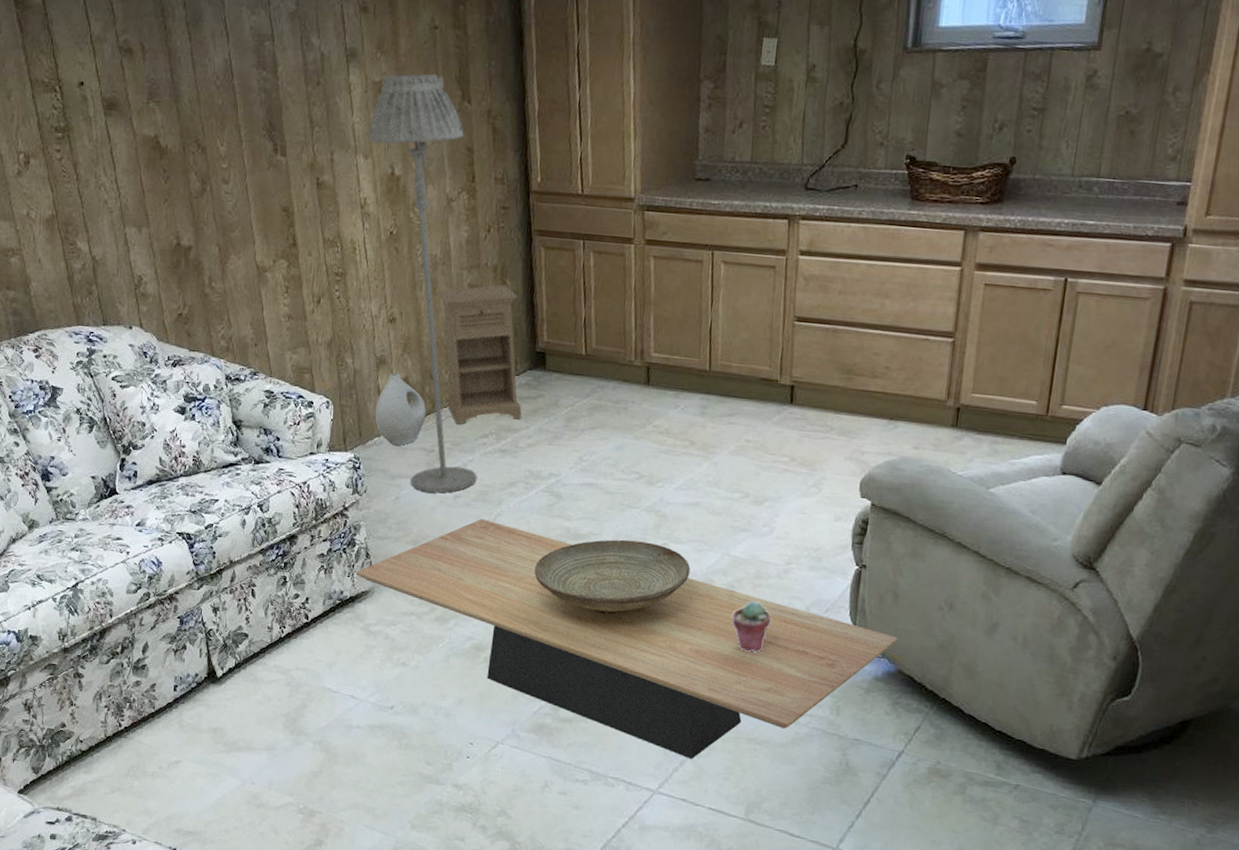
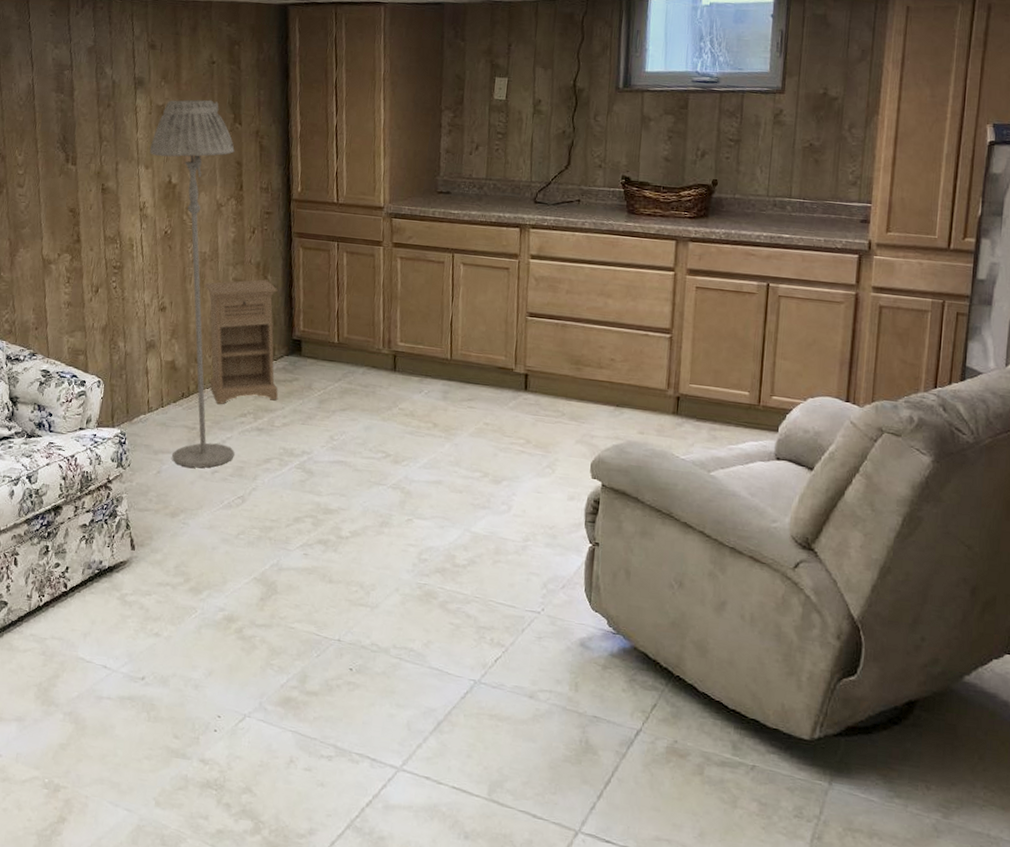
coffee table: present [356,518,898,760] -> none [115,492,632,736]
vase: present [374,373,427,446] -> none [142,356,190,423]
decorative bowl: present [534,539,691,614] -> none [285,515,434,587]
potted succulent: present [731,600,772,653] -> none [473,576,511,628]

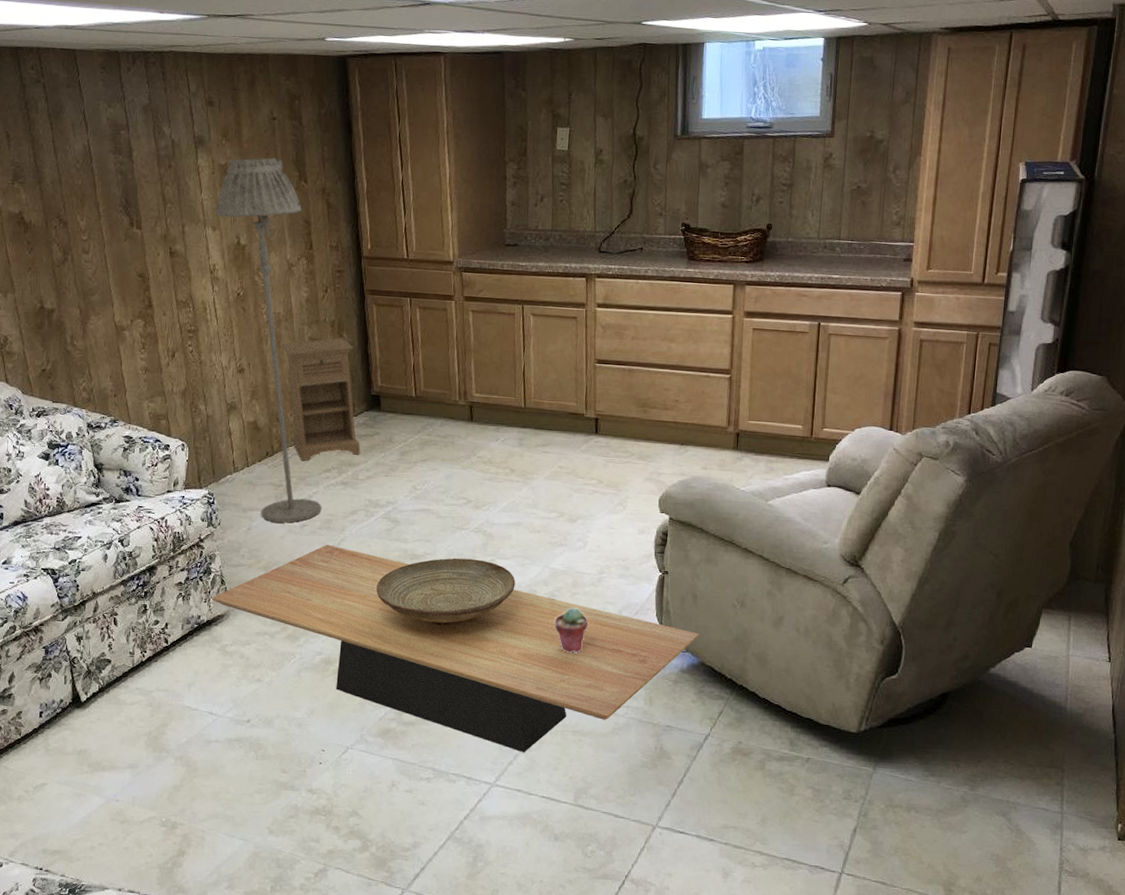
coffee table: none [115,492,632,736] -> present [212,544,699,753]
decorative bowl: none [285,515,434,587] -> present [376,558,516,626]
potted succulent: none [473,576,511,628] -> present [554,607,589,654]

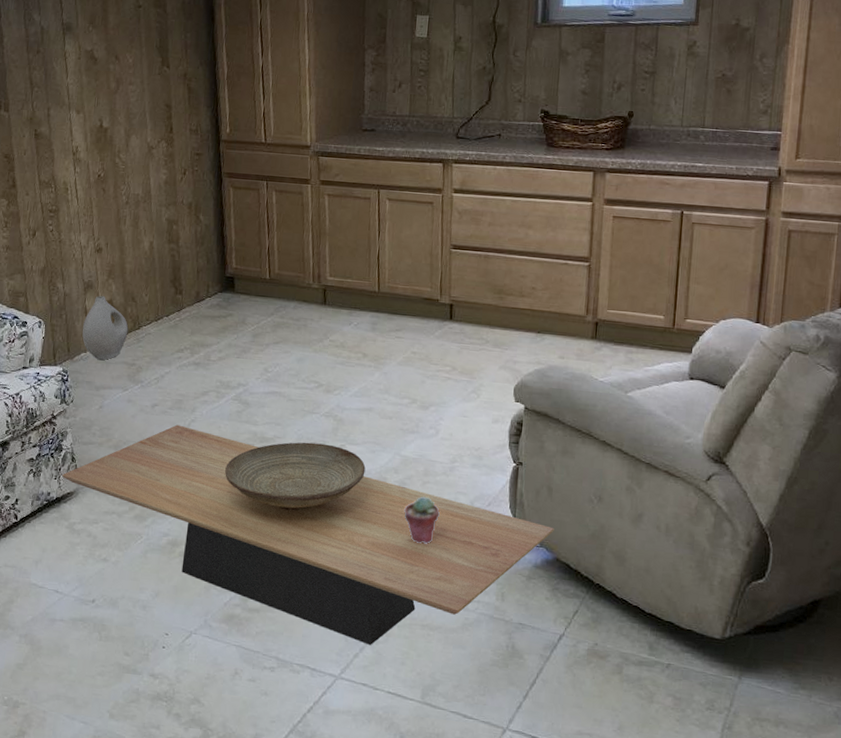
floor lamp: present [216,157,322,523] -> none [80,43,173,402]
vase: none [226,417,274,482] -> present [81,296,129,361]
nightstand: present [280,337,360,462] -> none [138,219,213,341]

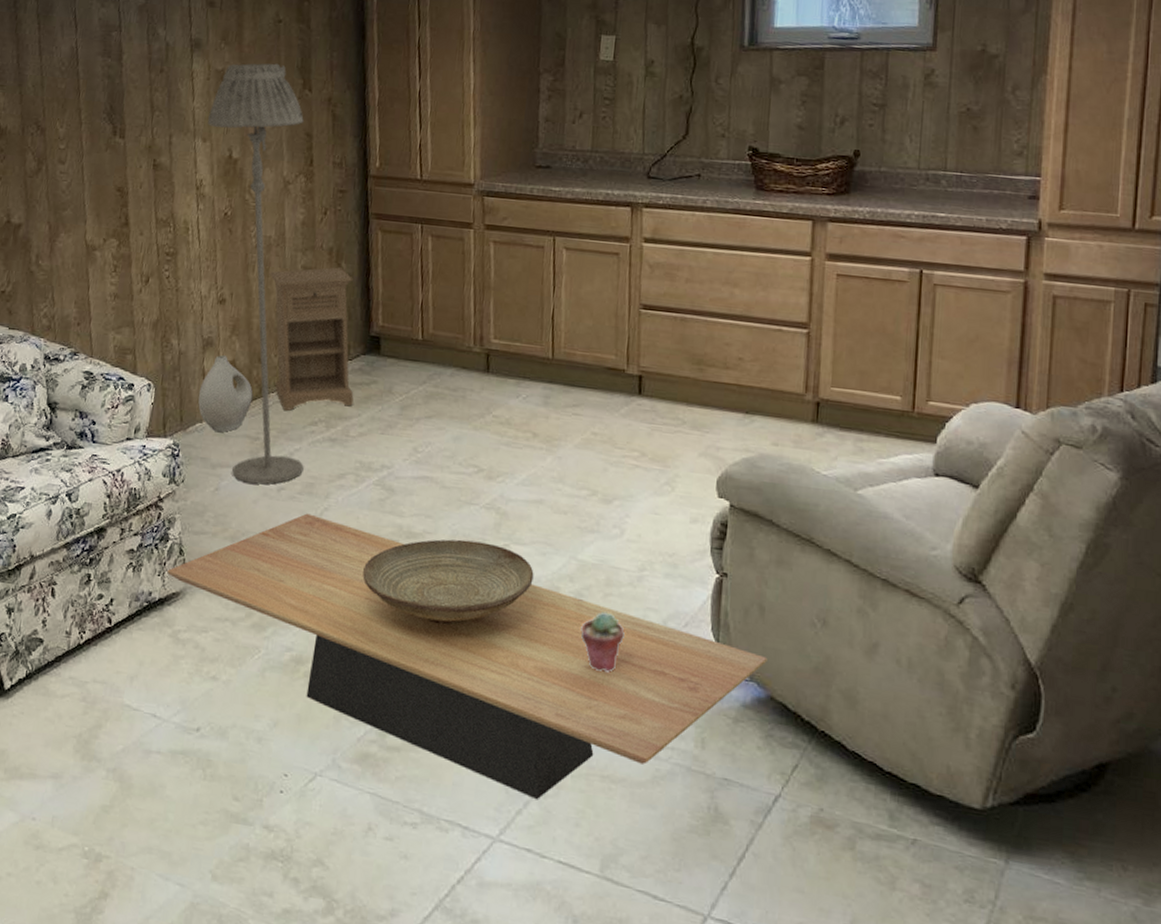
floor lamp: none [80,43,173,402] -> present [208,63,304,485]
nightstand: none [138,219,213,341] -> present [269,267,354,411]

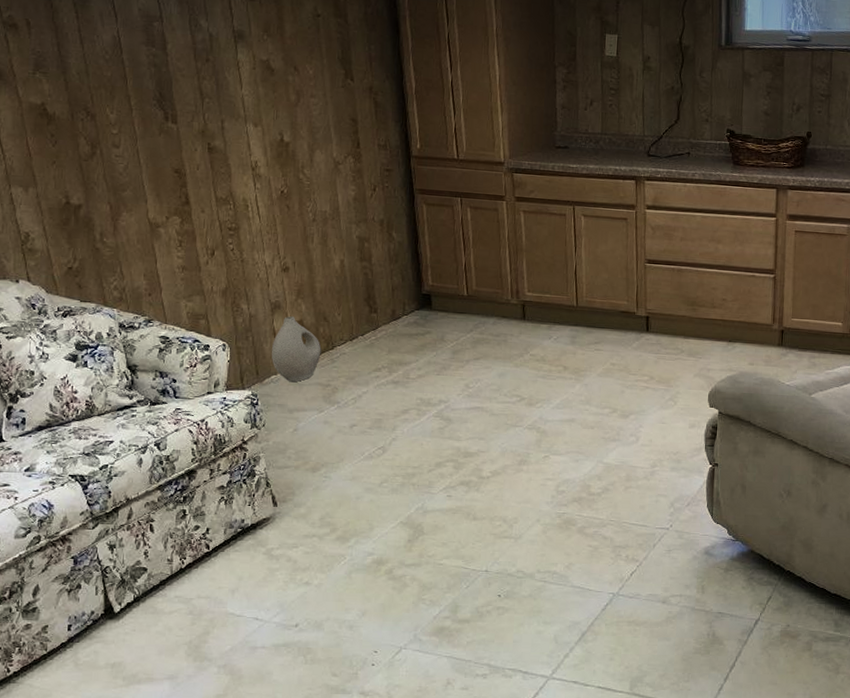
coffee table: present [167,513,767,800] -> none [256,444,748,645]
floor lamp: present [208,63,304,485] -> none [257,54,372,423]
nightstand: present [269,267,354,411] -> none [327,236,411,361]
decorative bowl: present [362,539,534,624] -> none [429,455,570,522]
potted succulent: present [580,611,625,673] -> none [608,500,642,546]

